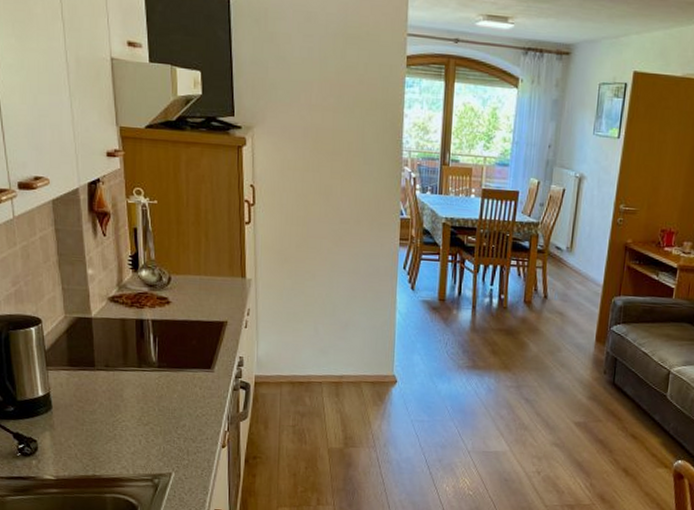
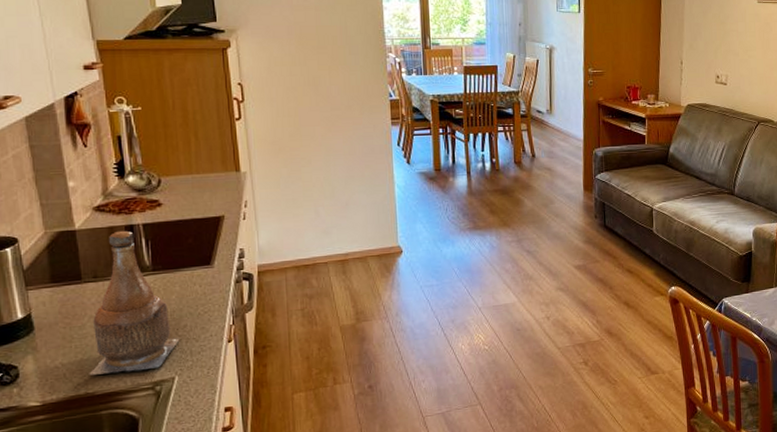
bottle: none [97,323,179,462] -> present [89,230,180,375]

